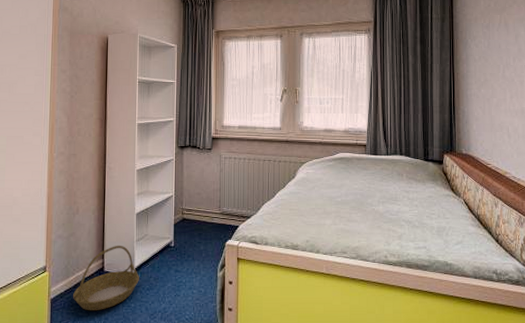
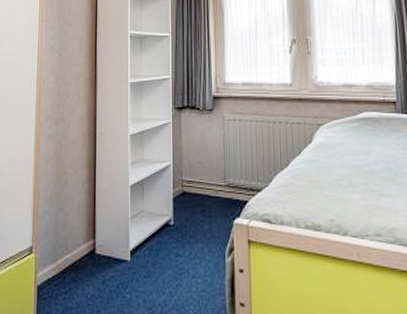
basket: present [73,245,139,311] -> none [62,222,135,302]

